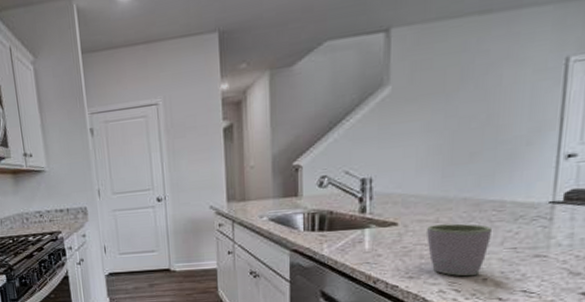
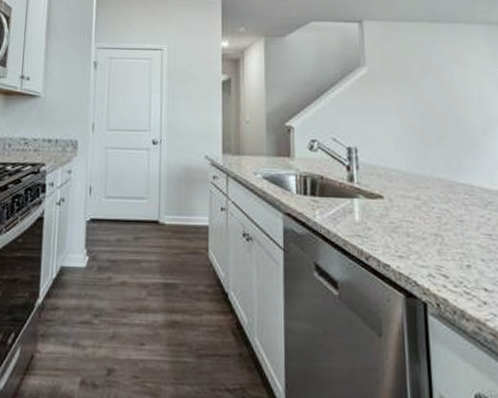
mug: present [427,223,492,277] -> none [410,202,468,261]

